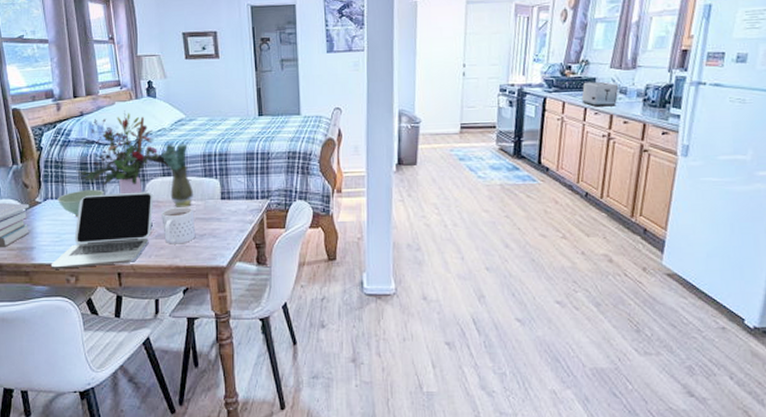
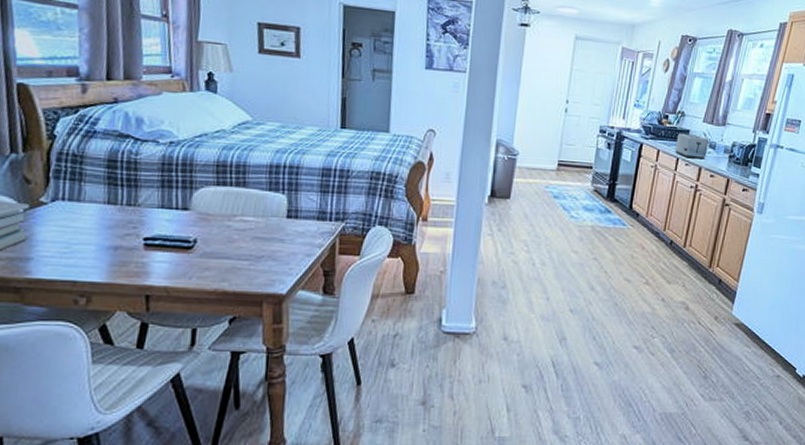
laptop: present [51,191,153,269] -> none [53,199,201,287]
bowl: present [57,189,104,218] -> none [71,192,137,226]
bouquet: present [76,110,169,195] -> none [101,103,225,203]
vase: present [161,142,194,207] -> none [217,146,254,224]
mug: present [161,206,196,244] -> none [210,221,252,266]

